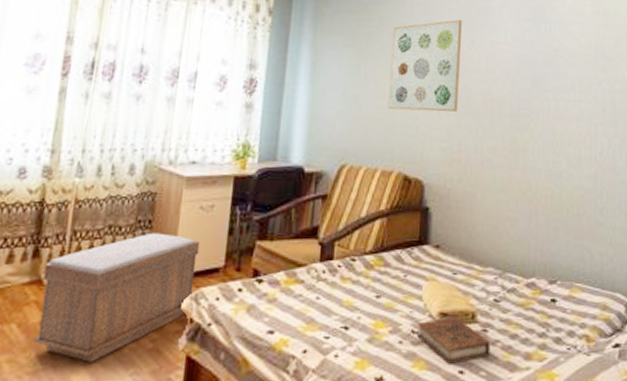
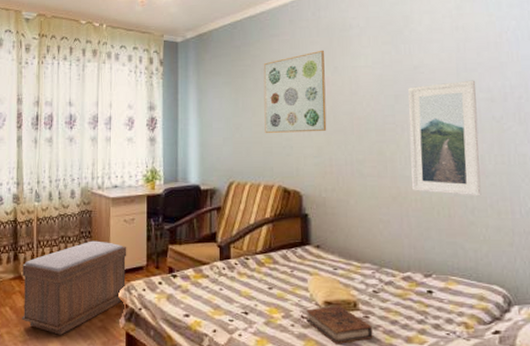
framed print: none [542,69,613,195] -> present [408,80,481,196]

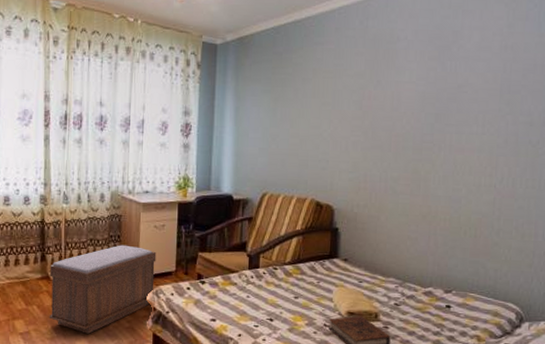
wall art: present [263,50,327,133] -> none [302,62,368,147]
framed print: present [408,80,481,196] -> none [442,102,518,219]

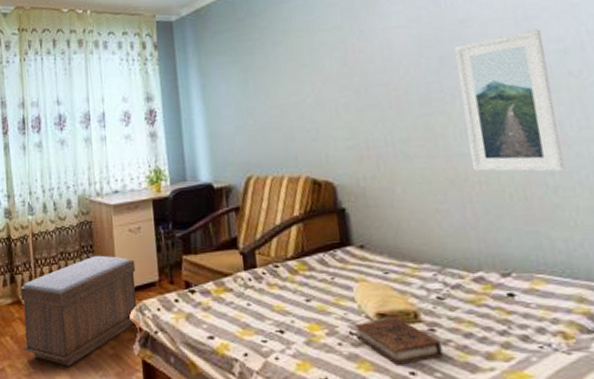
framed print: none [442,102,518,219] -> present [455,29,565,173]

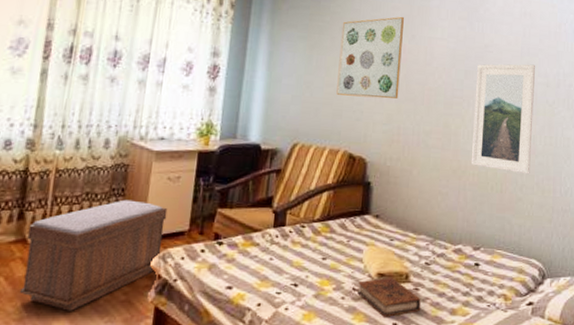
wall art: none [273,12,358,116] -> present [336,16,404,99]

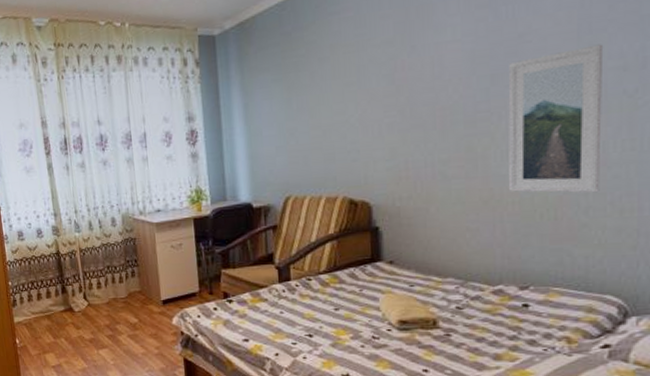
bench: present [19,199,168,311] -> none [71,269,180,363]
wall art: present [336,16,404,99] -> none [320,25,402,137]
book: present [358,277,421,317] -> none [378,323,455,364]

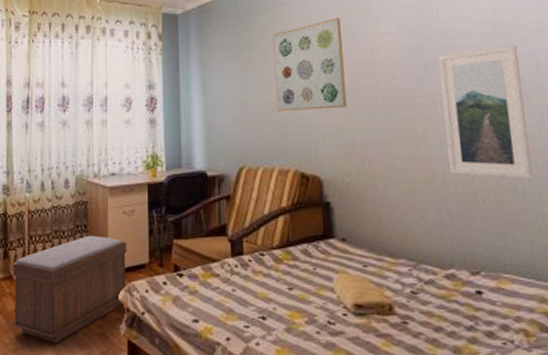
bench: none [71,269,180,363] -> present [12,235,127,343]
wall art: none [320,25,402,137] -> present [272,17,348,111]

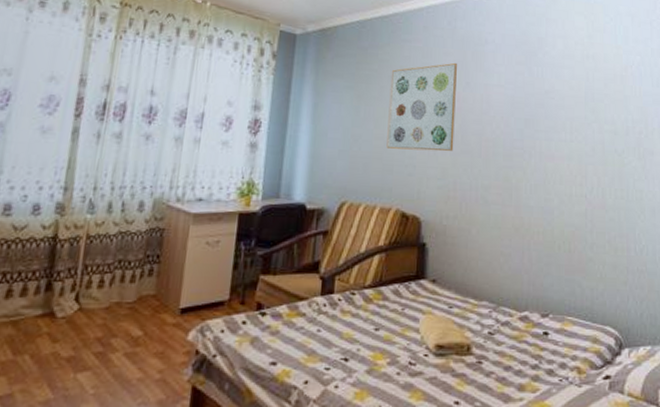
bench: present [12,235,127,343] -> none [45,267,206,392]
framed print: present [439,45,533,179] -> none [535,110,602,232]

